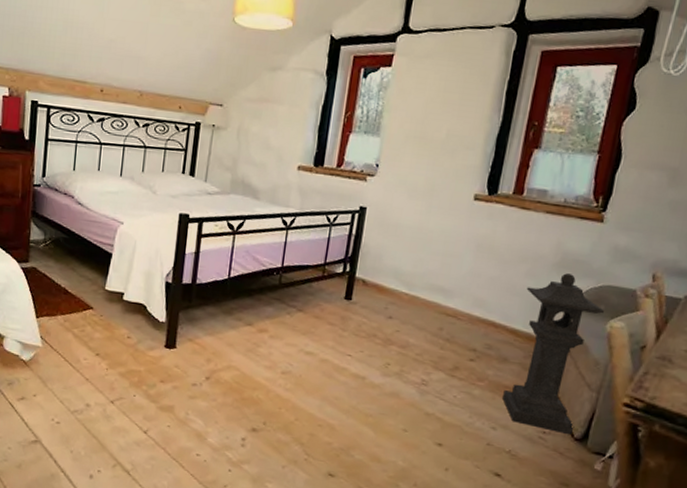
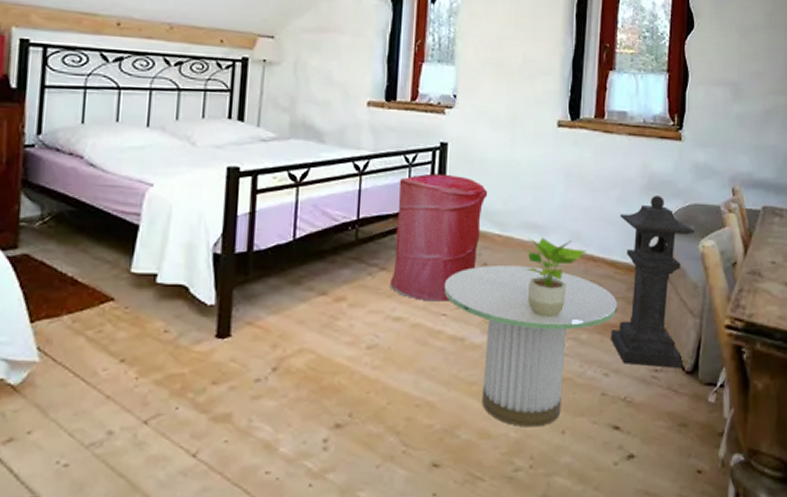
laundry hamper: none [304,233,400,345] -> present [389,173,488,301]
side table: none [351,318,514,461] -> present [443,266,617,427]
potted plant: none [426,300,489,371] -> present [524,237,587,317]

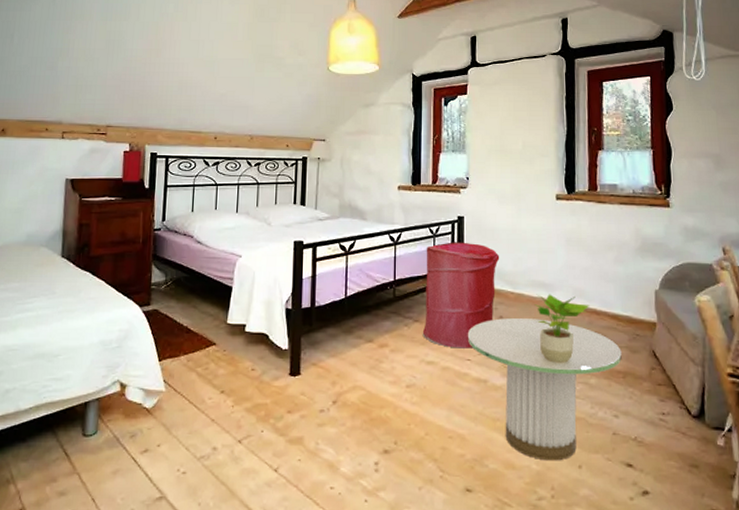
stone lantern: present [611,196,696,368] -> none [617,256,691,412]

